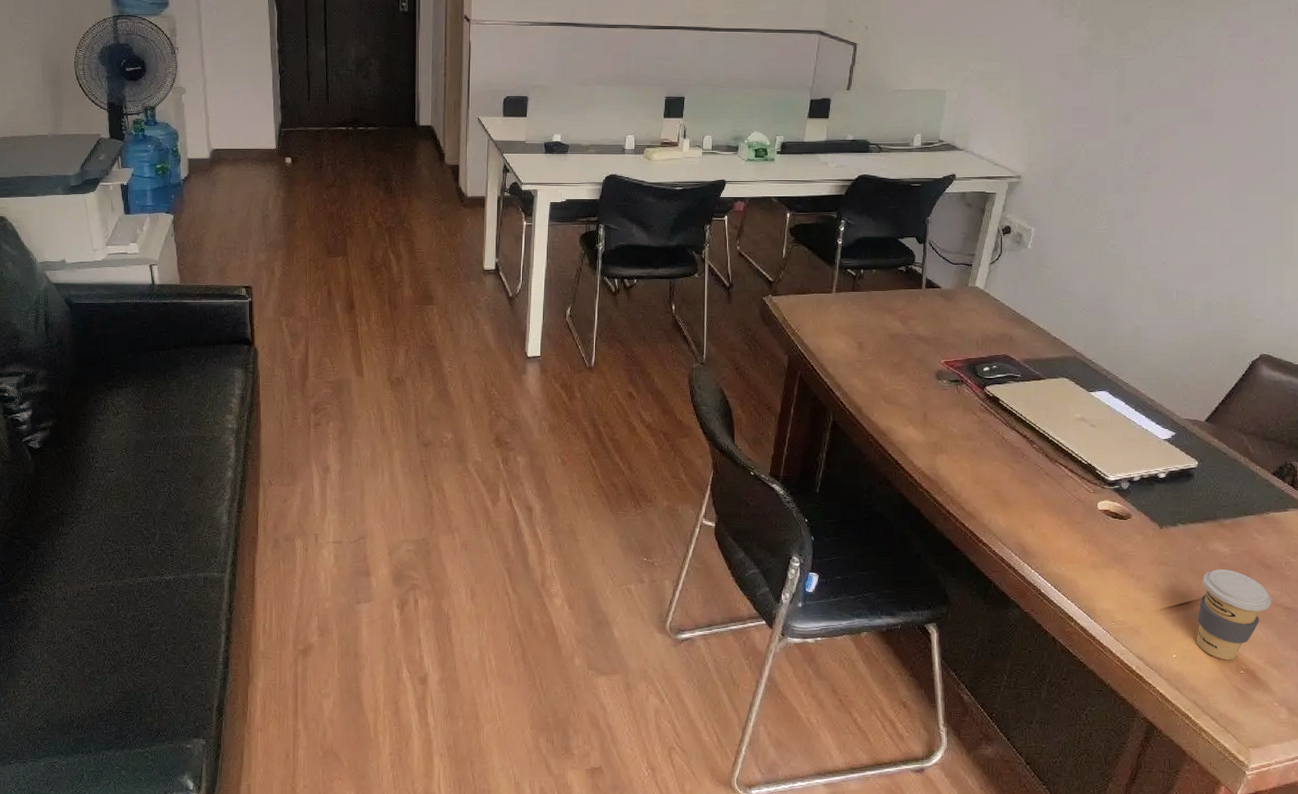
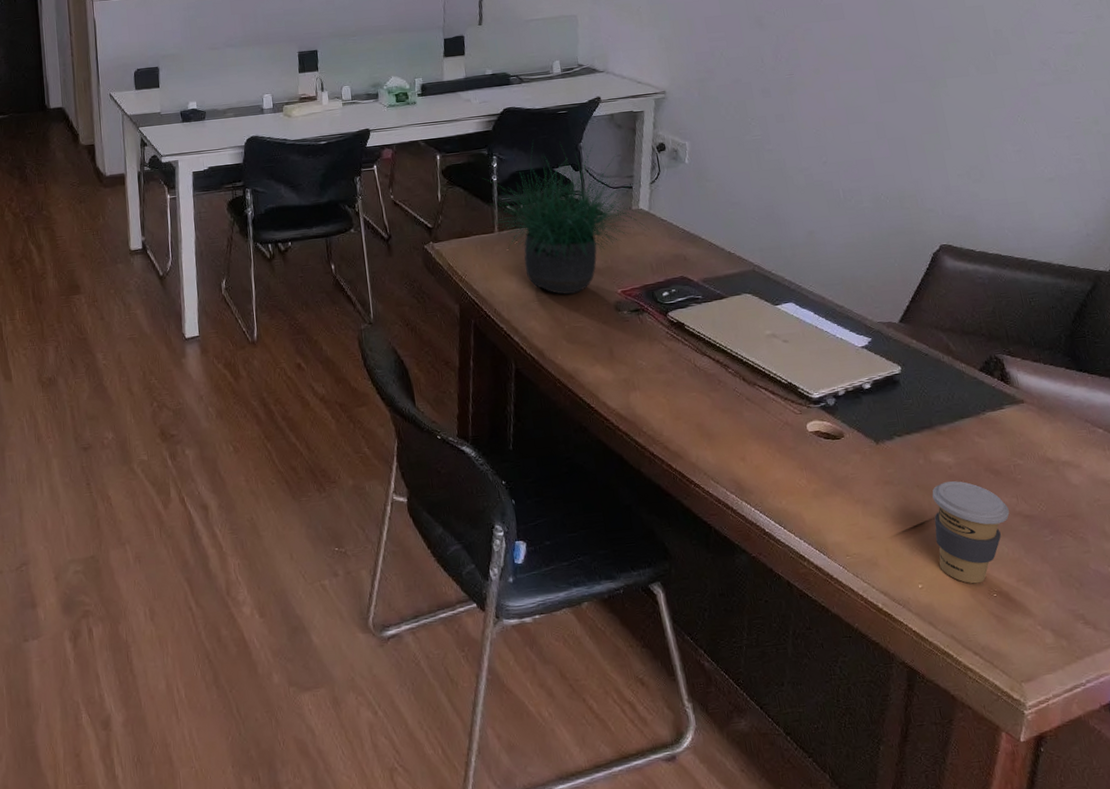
potted plant: none [828,209,983,359] -> present [482,140,651,295]

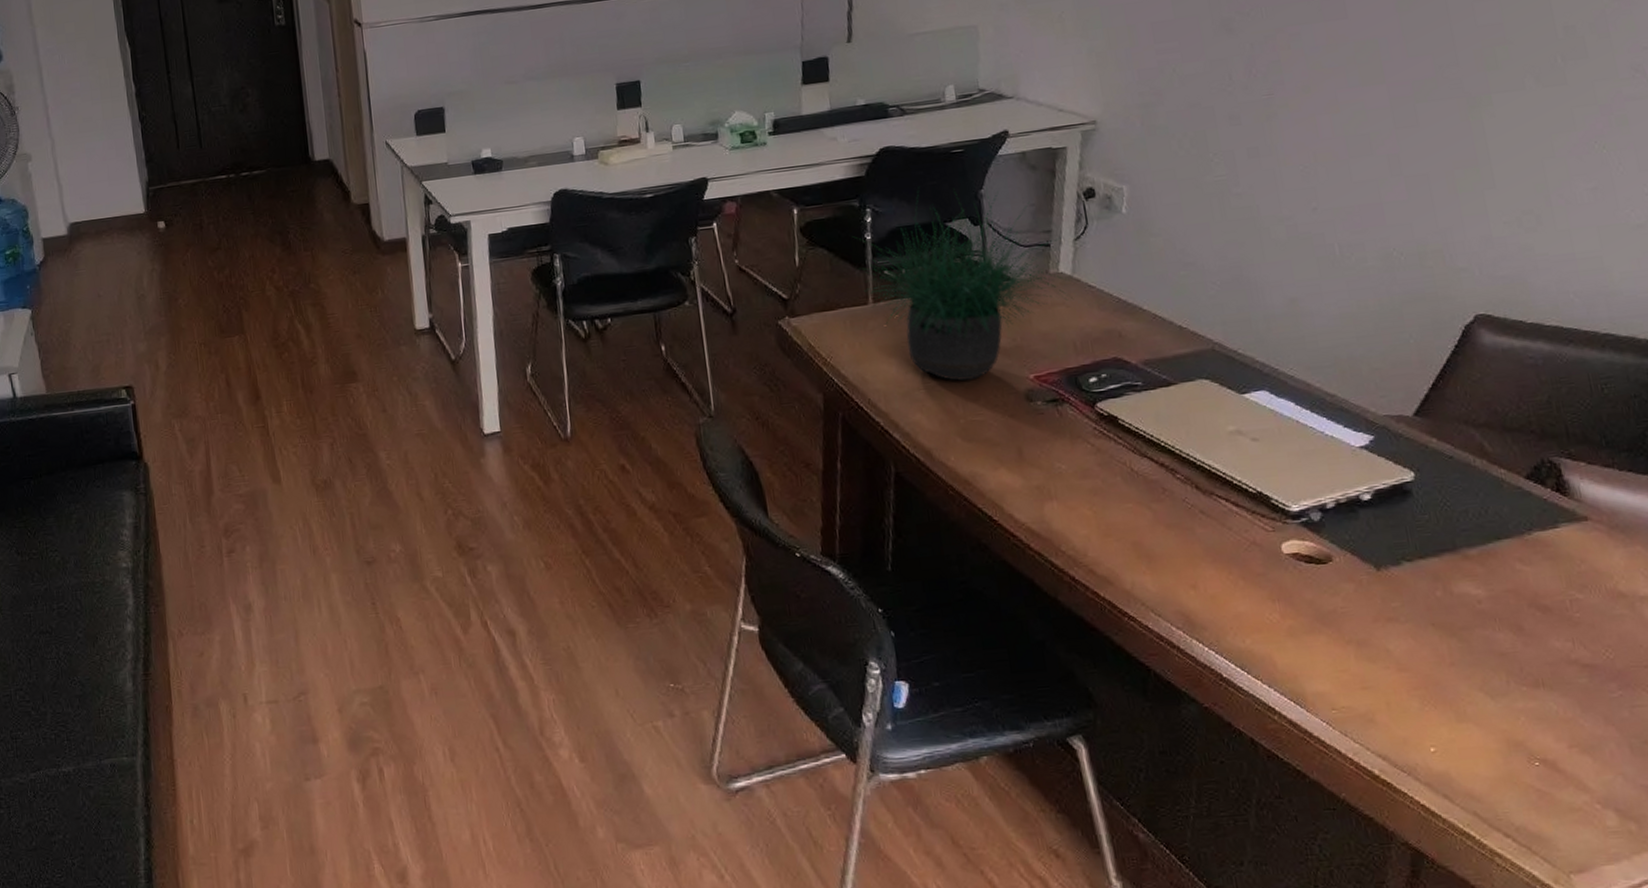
coffee cup: present [932,481,1010,584] -> none [1452,619,1562,749]

